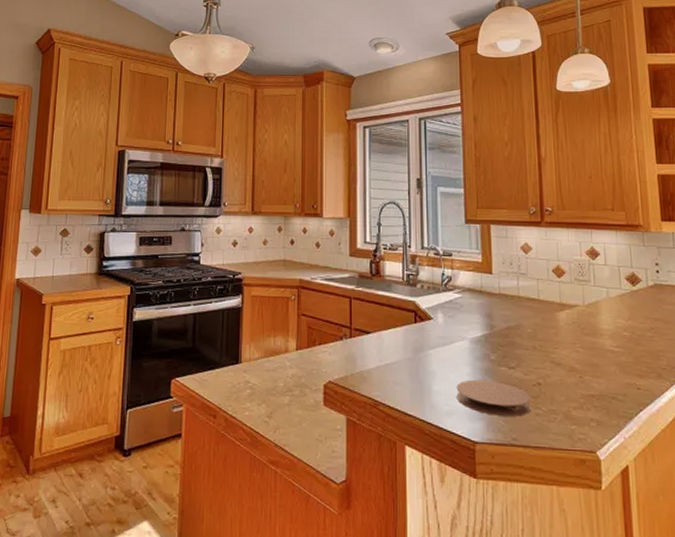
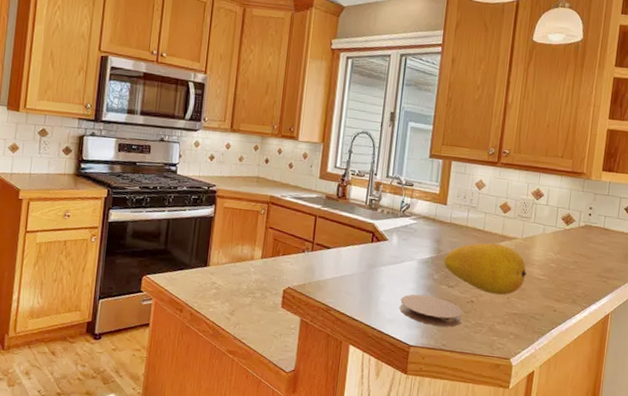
fruit: none [499,313,597,374] -> present [444,242,527,295]

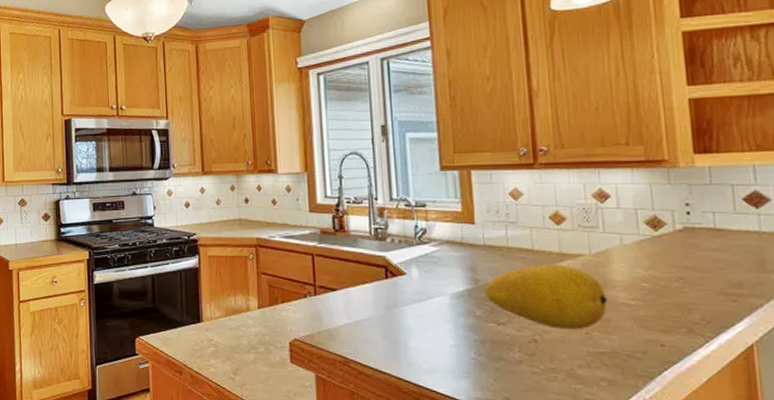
coaster: present [399,294,463,327] -> none [436,336,526,375]

